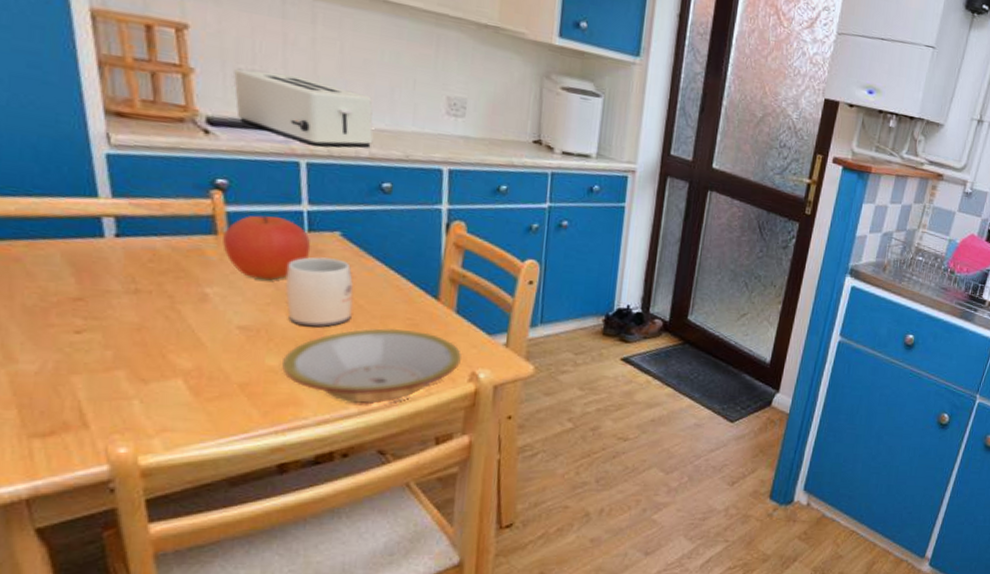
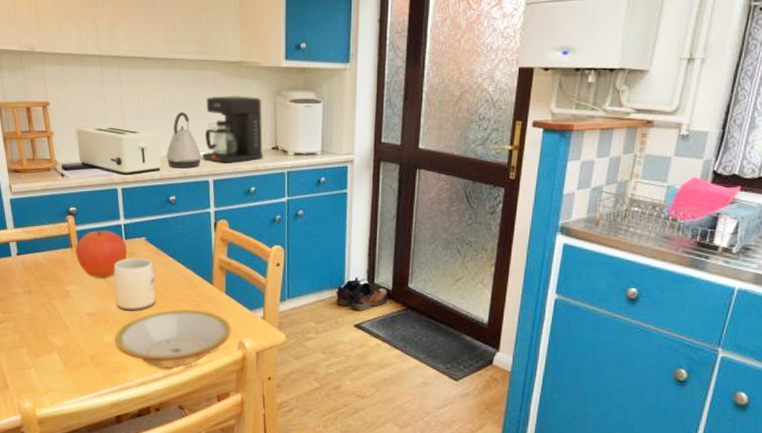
kettle: none [379,75,434,151] -> present [165,112,202,169]
coffee maker: none [435,63,523,154] -> present [203,96,263,164]

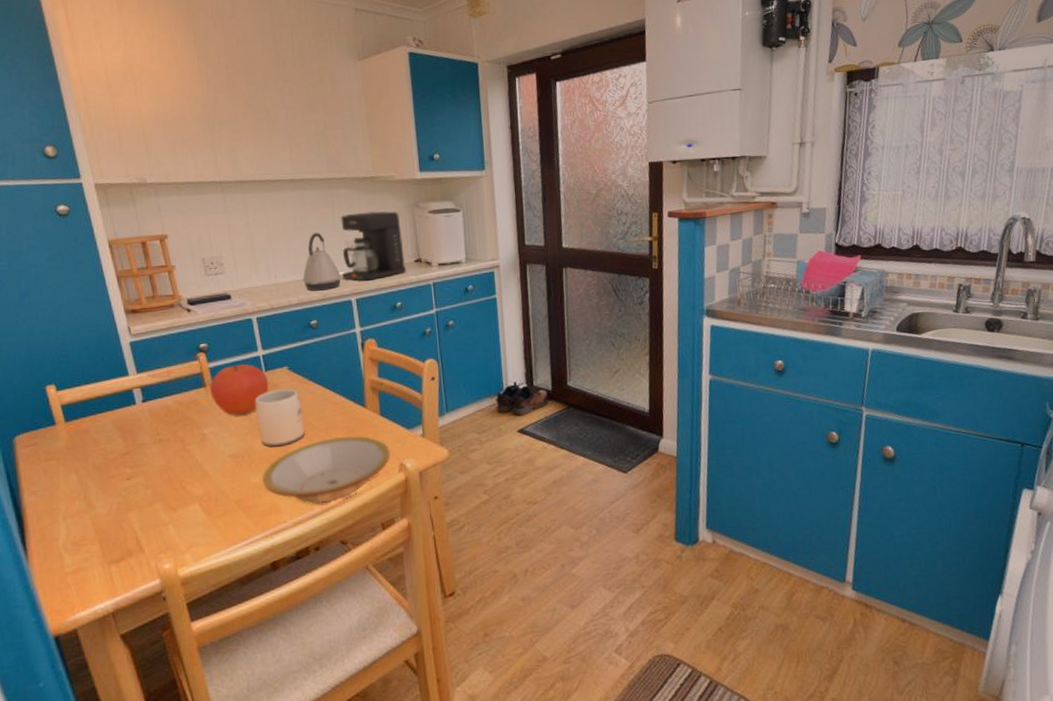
toaster: present [76,126,162,176] -> none [200,253,299,304]

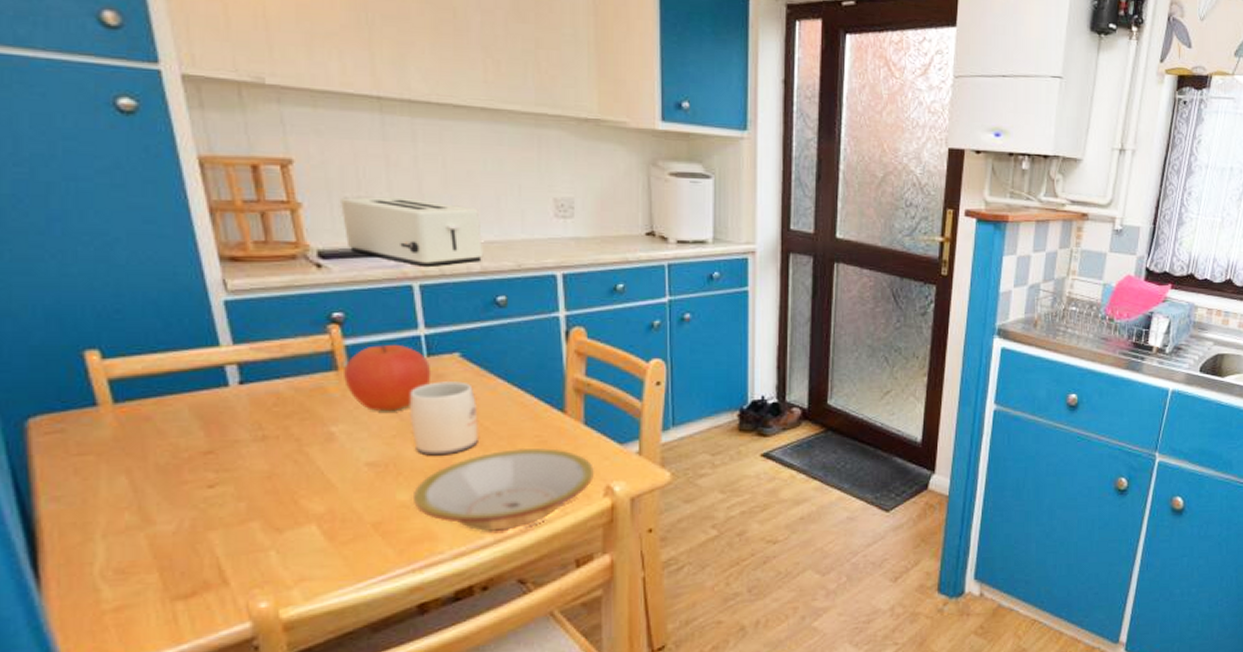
toaster: none [200,253,299,304] -> present [341,197,484,268]
kettle: present [302,233,341,291] -> none [489,182,544,259]
coffee maker: present [341,211,407,282] -> none [546,163,634,254]

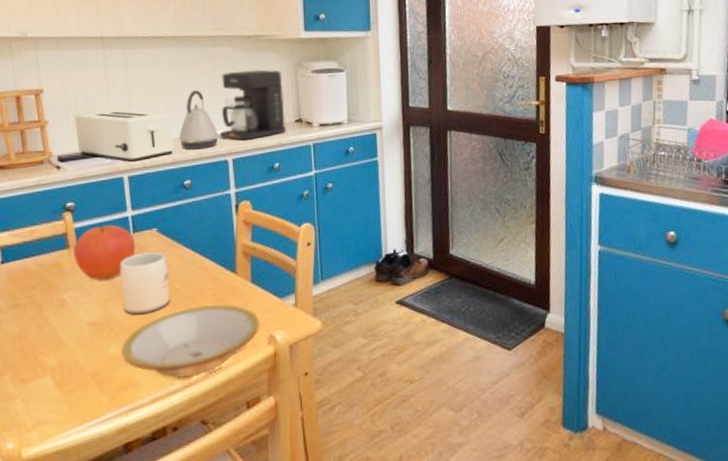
kettle: none [489,182,544,259] -> present [178,90,219,150]
coffee maker: none [546,163,634,254] -> present [220,70,287,141]

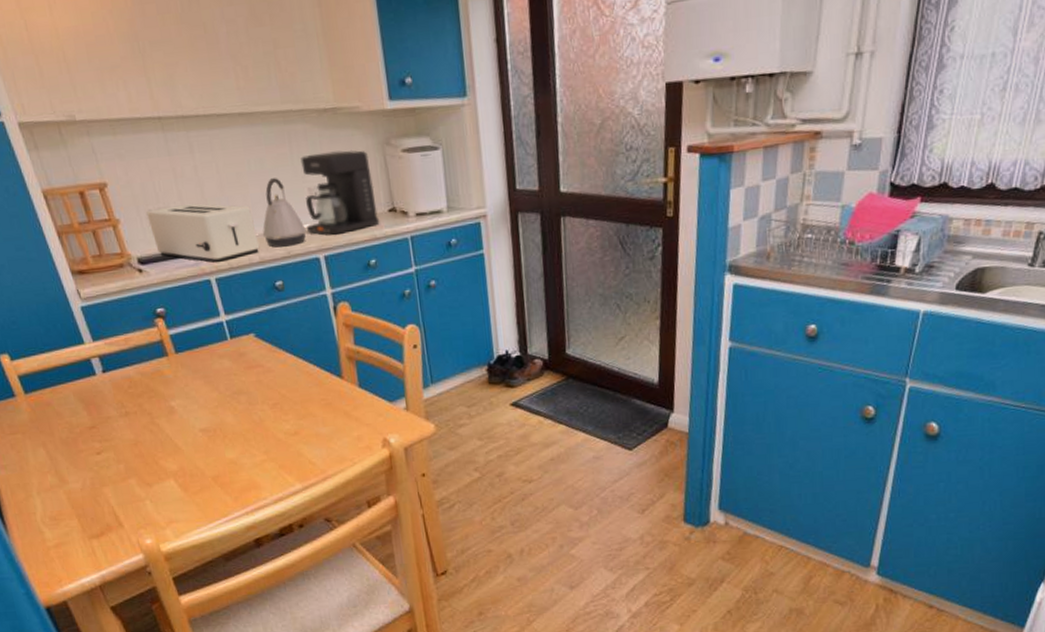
fruit: present [73,224,136,280] -> none [172,330,236,387]
mug: present [119,252,172,315] -> none [222,357,279,421]
bowl: present [122,304,260,378] -> none [238,409,373,480]

